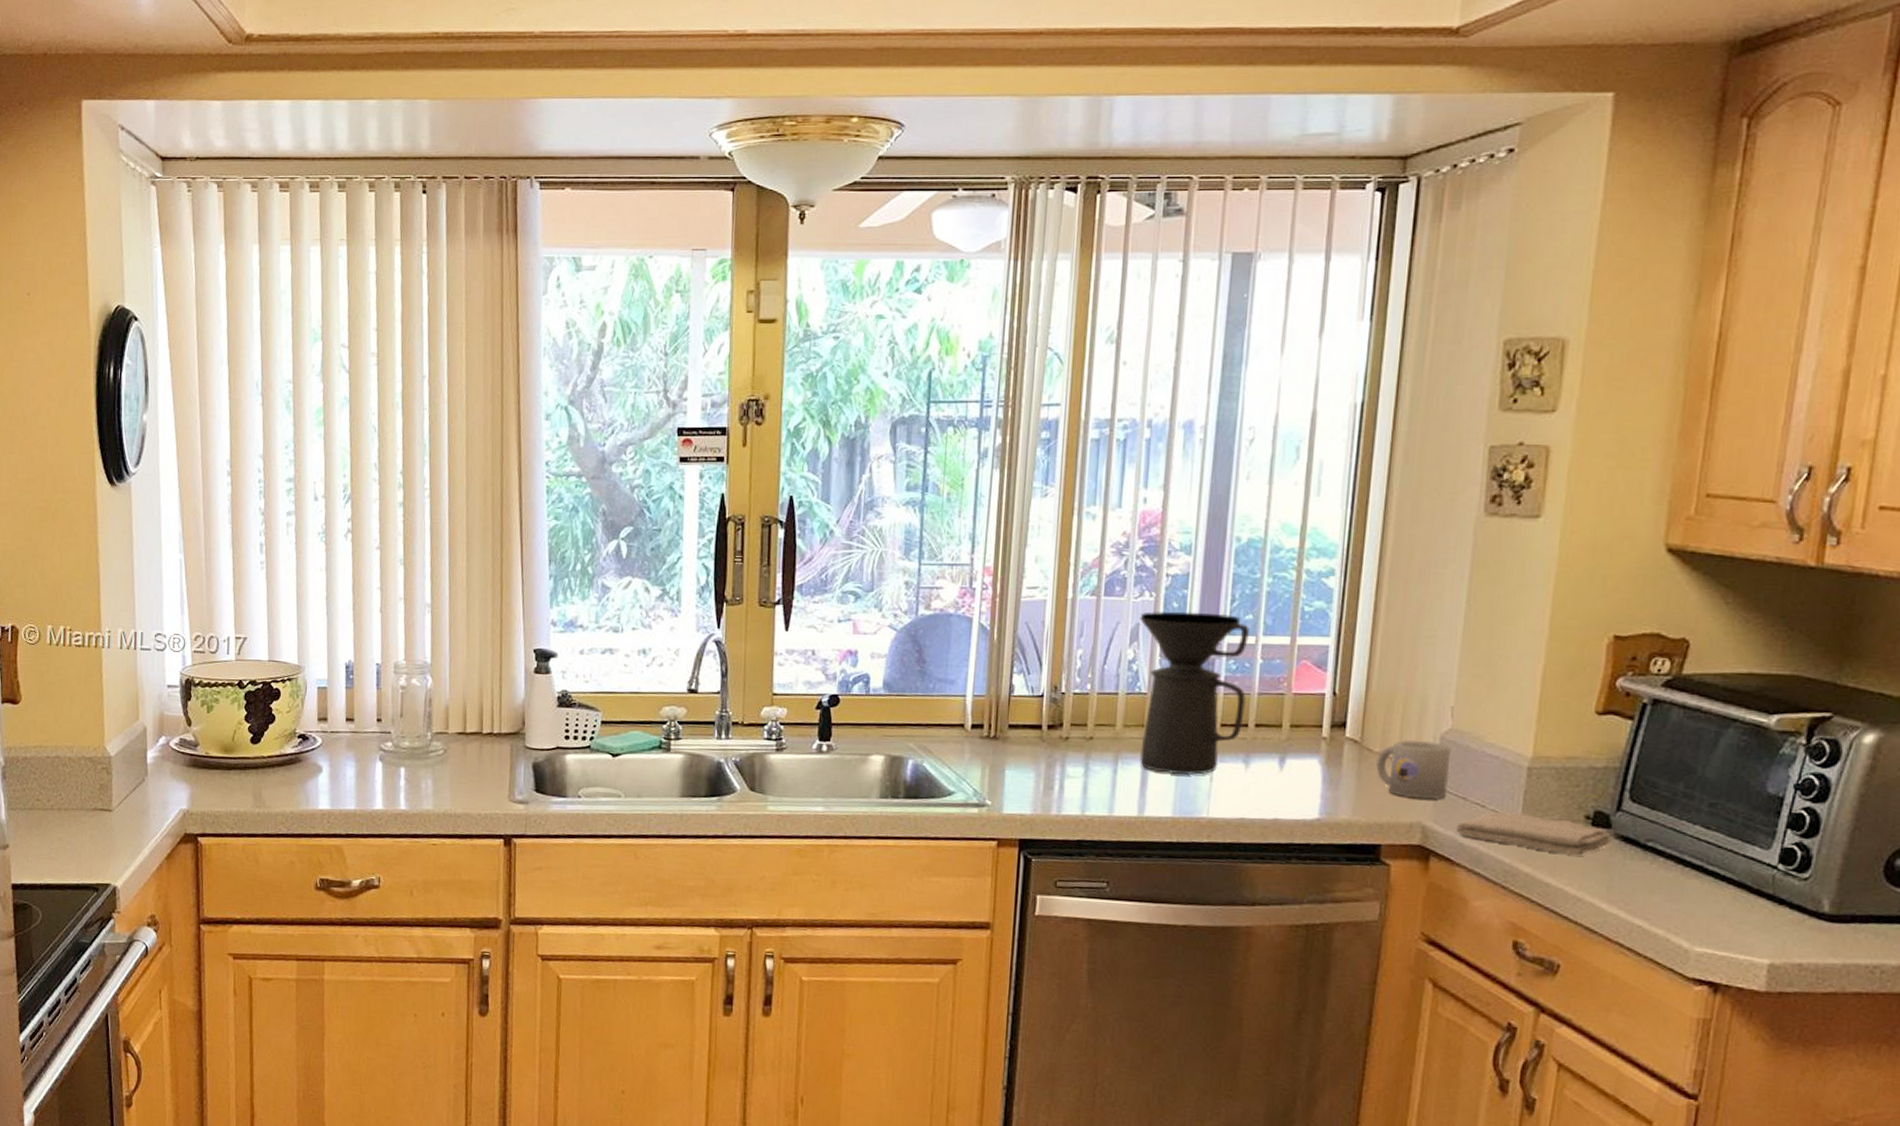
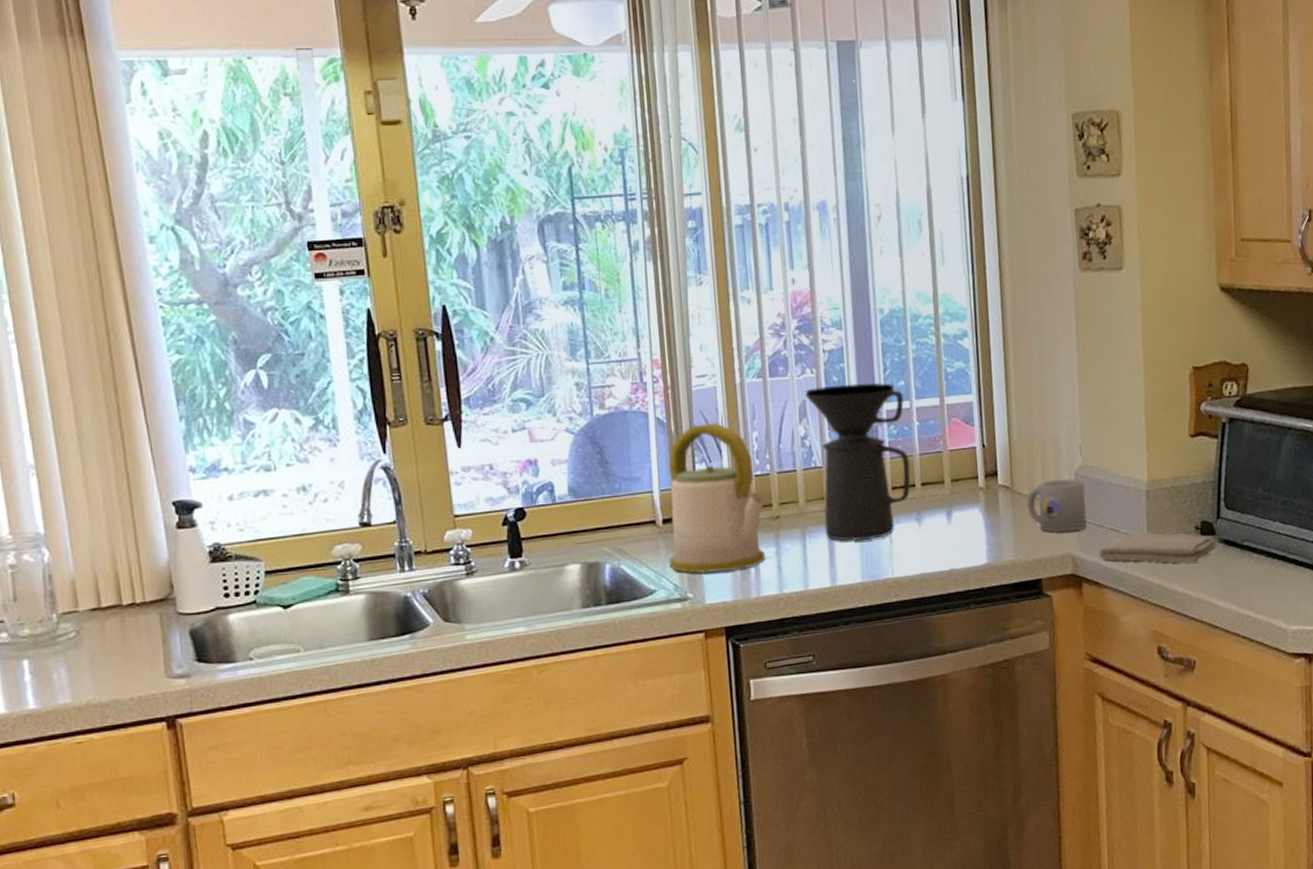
kettle: none [972,634,1082,785] -> present [668,422,767,574]

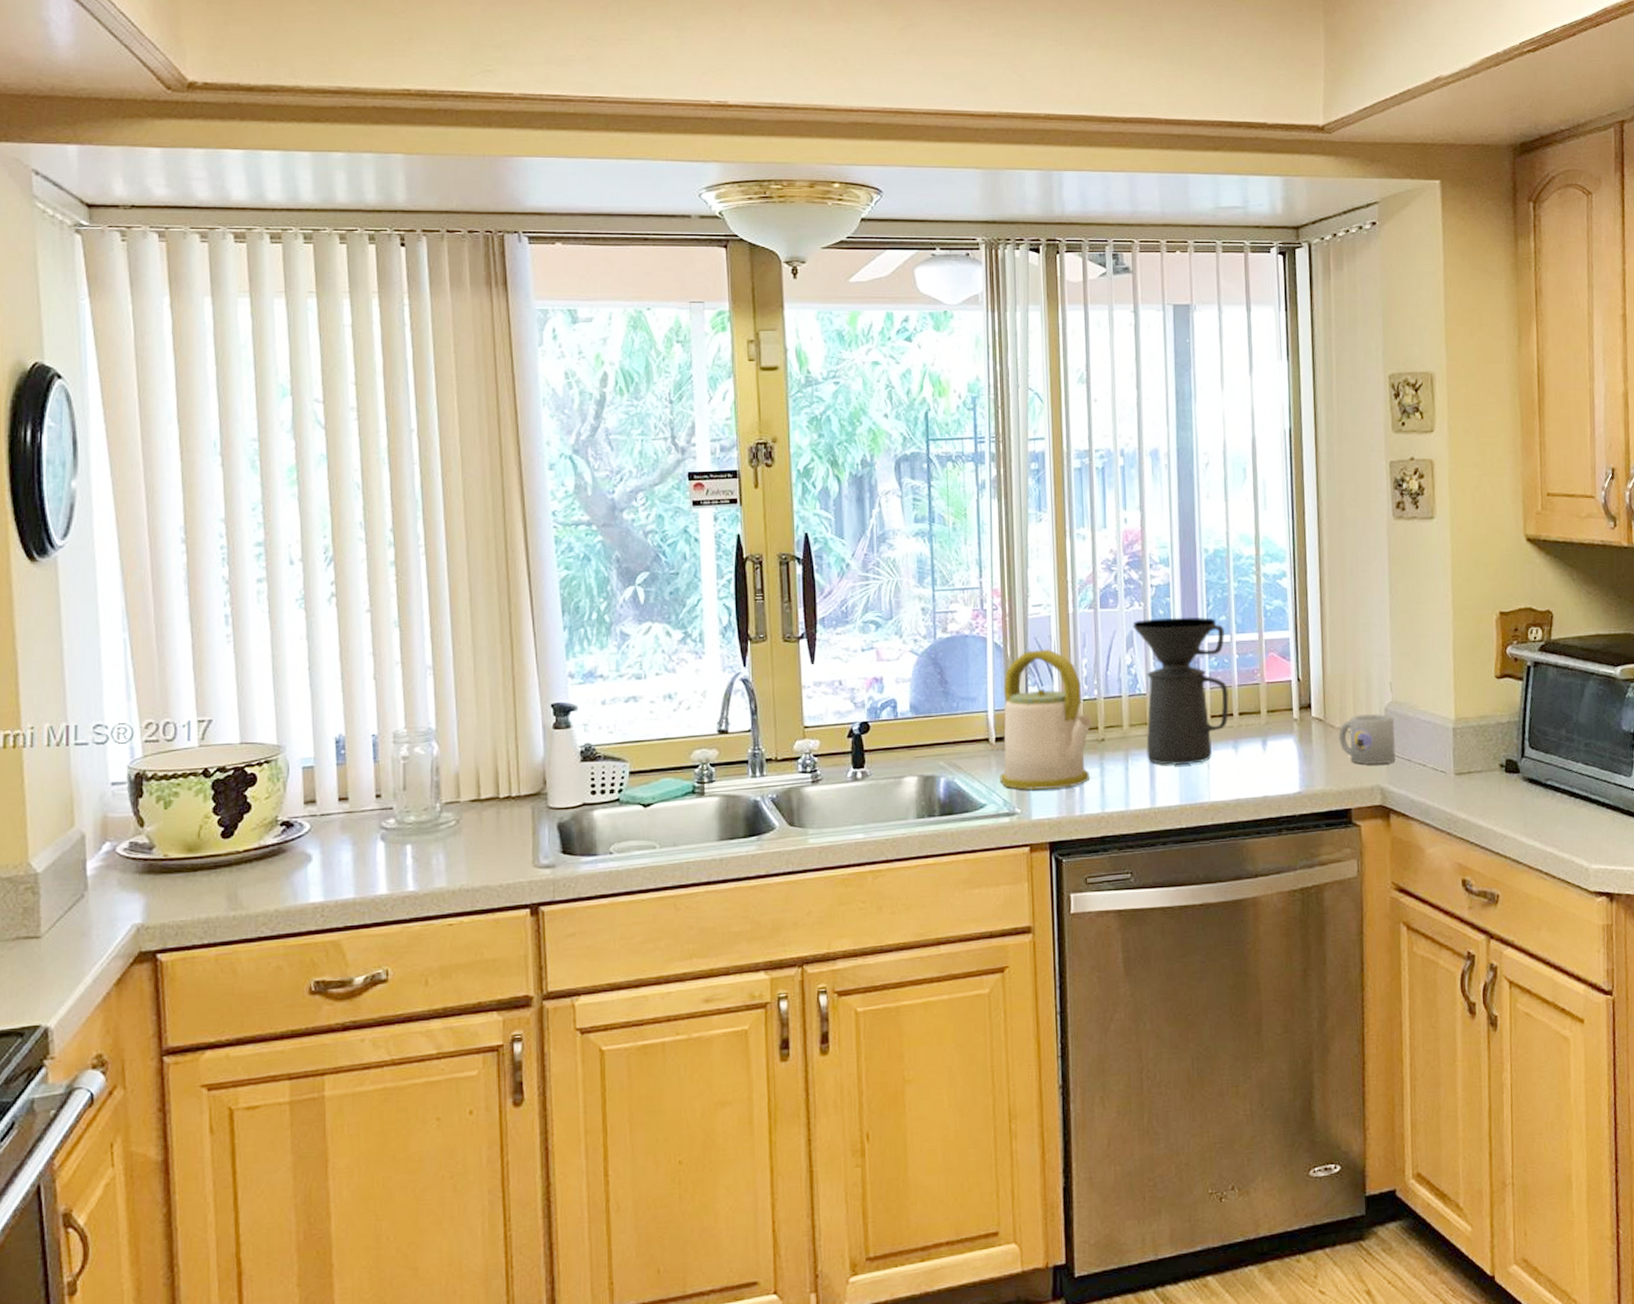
washcloth: present [1099,532,1217,563] -> none [1406,768,1521,800]

